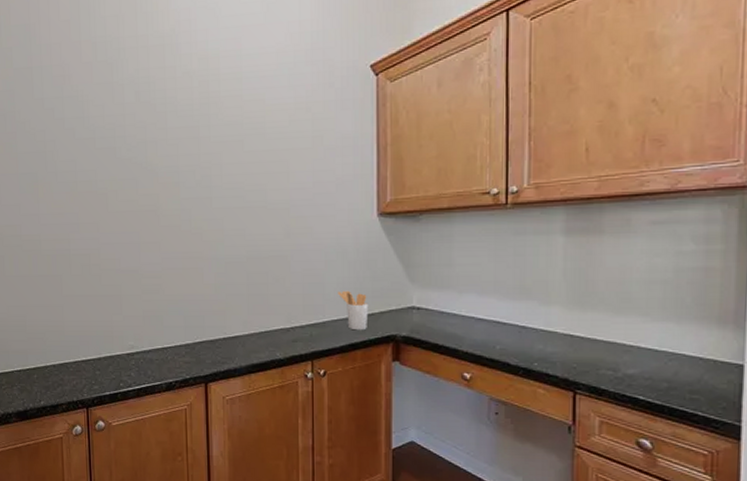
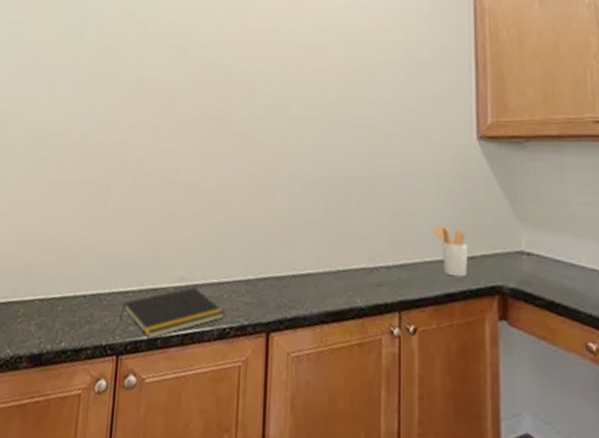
notepad: none [85,352,170,394] -> present [119,287,225,339]

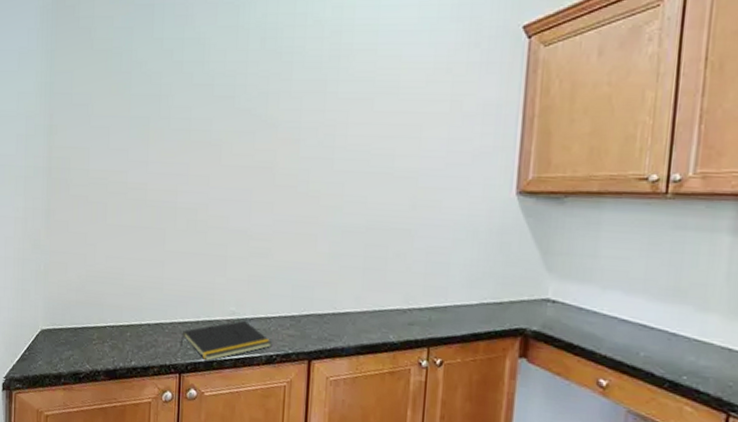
utensil holder: present [432,225,469,278] -> none [464,273,498,320]

